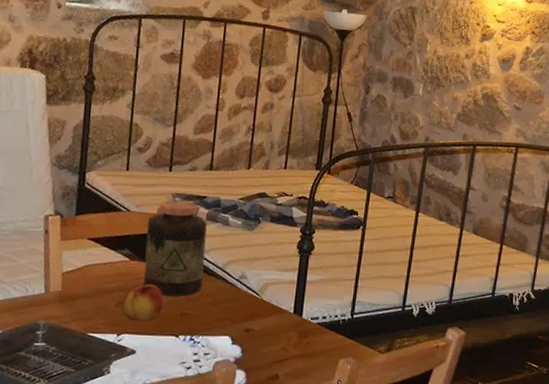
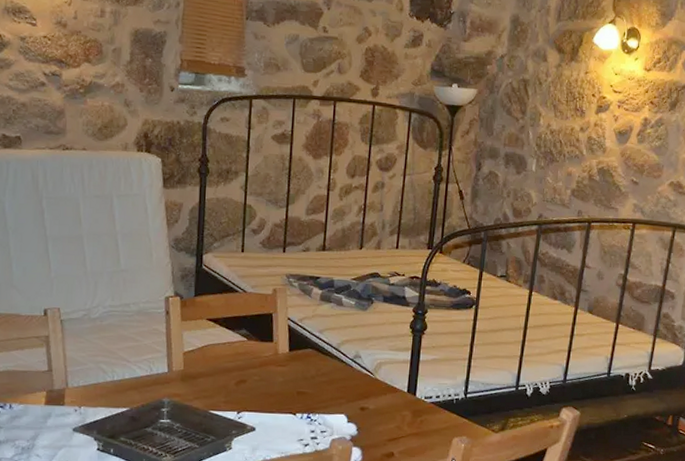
fruit: present [121,284,164,322] -> none [240,363,281,400]
jar: present [143,200,207,296] -> none [261,281,321,376]

